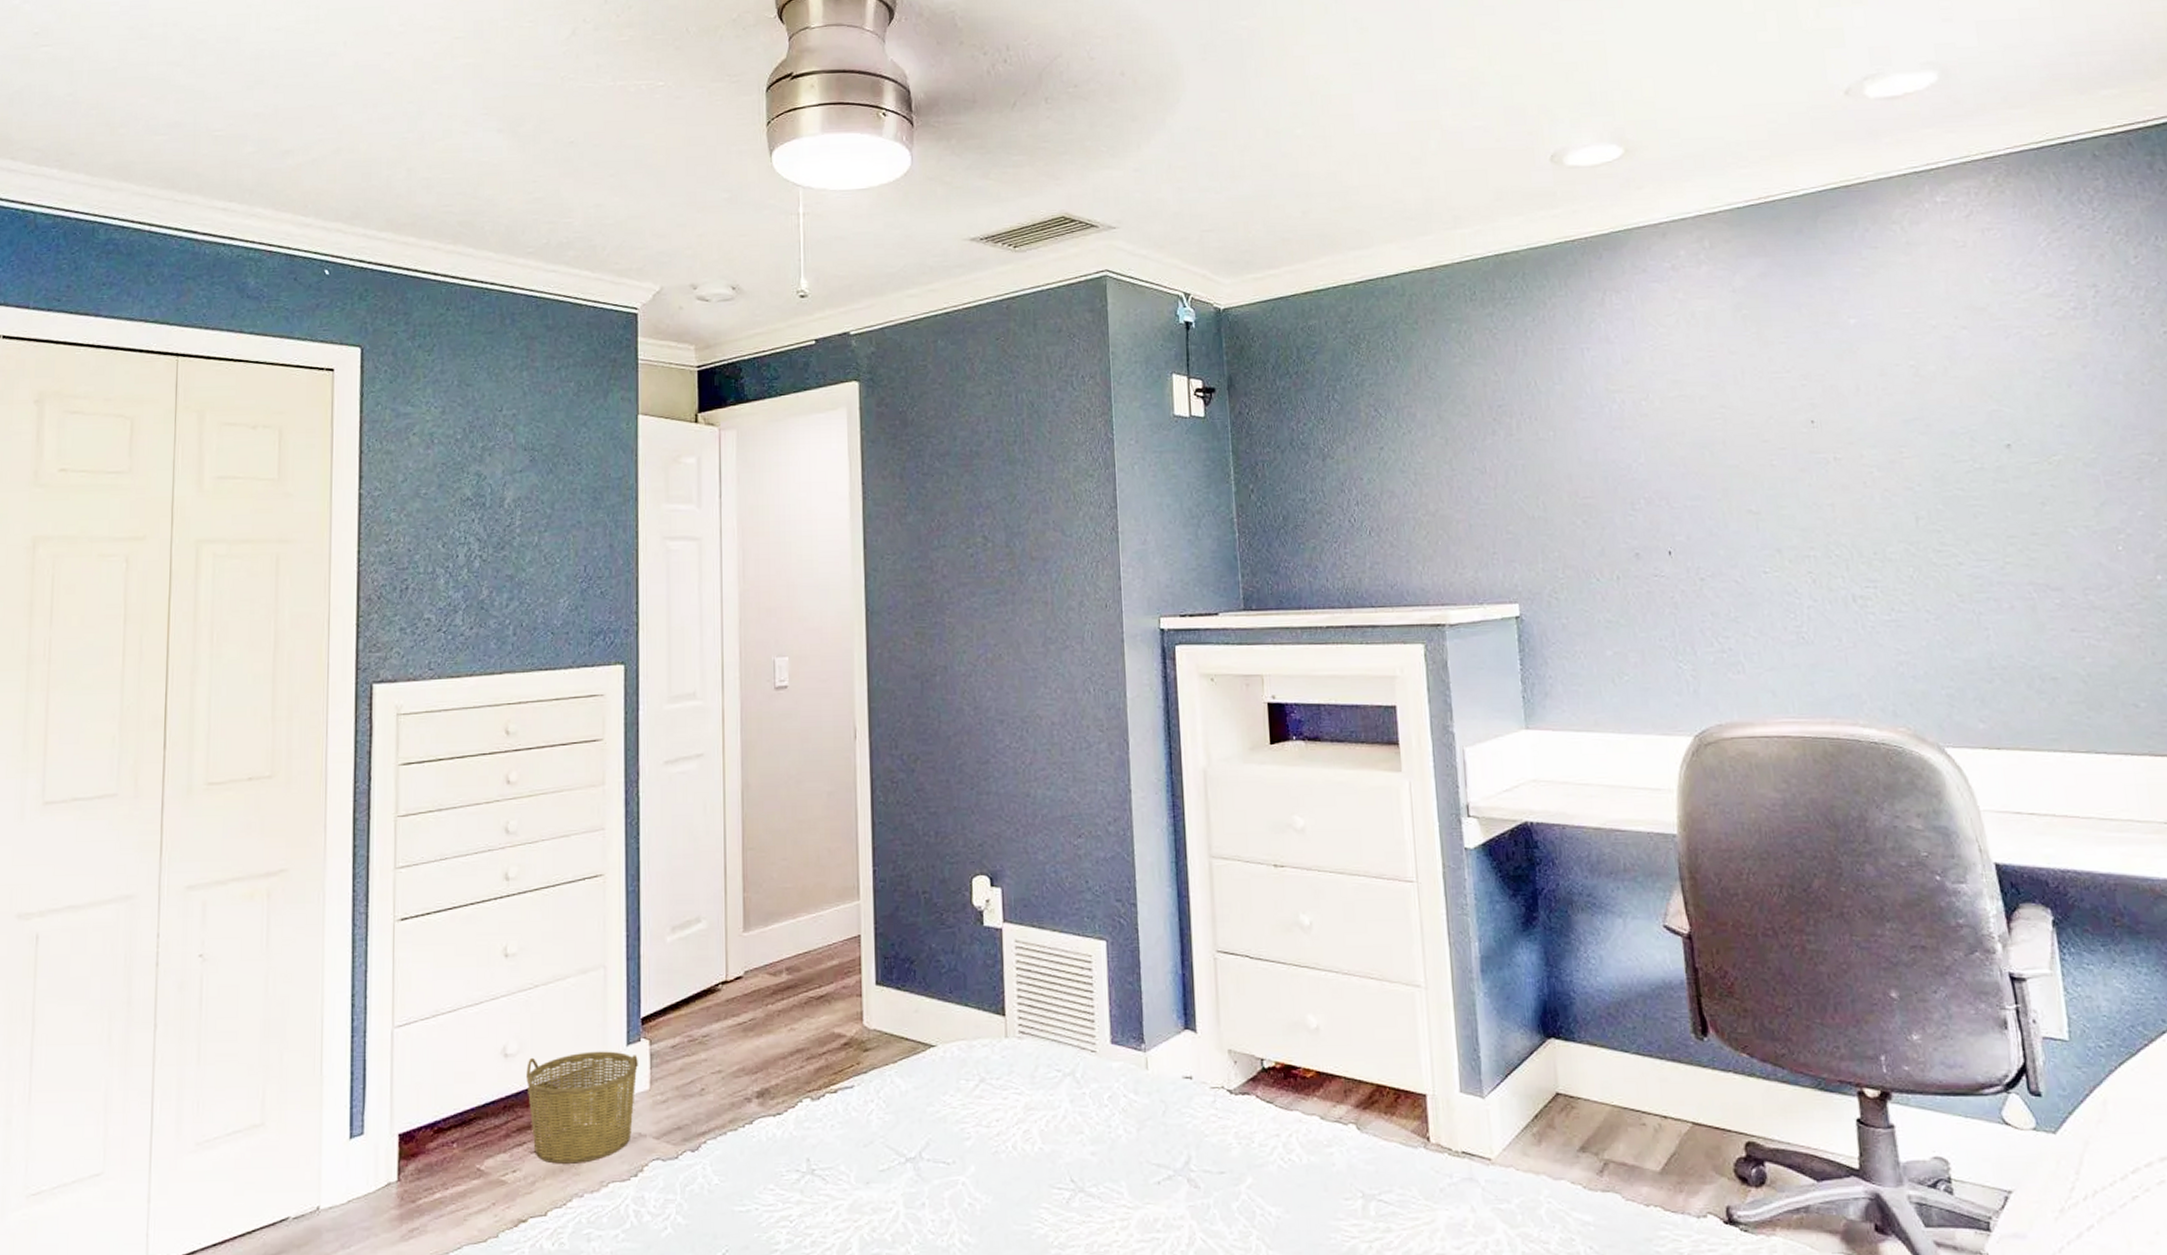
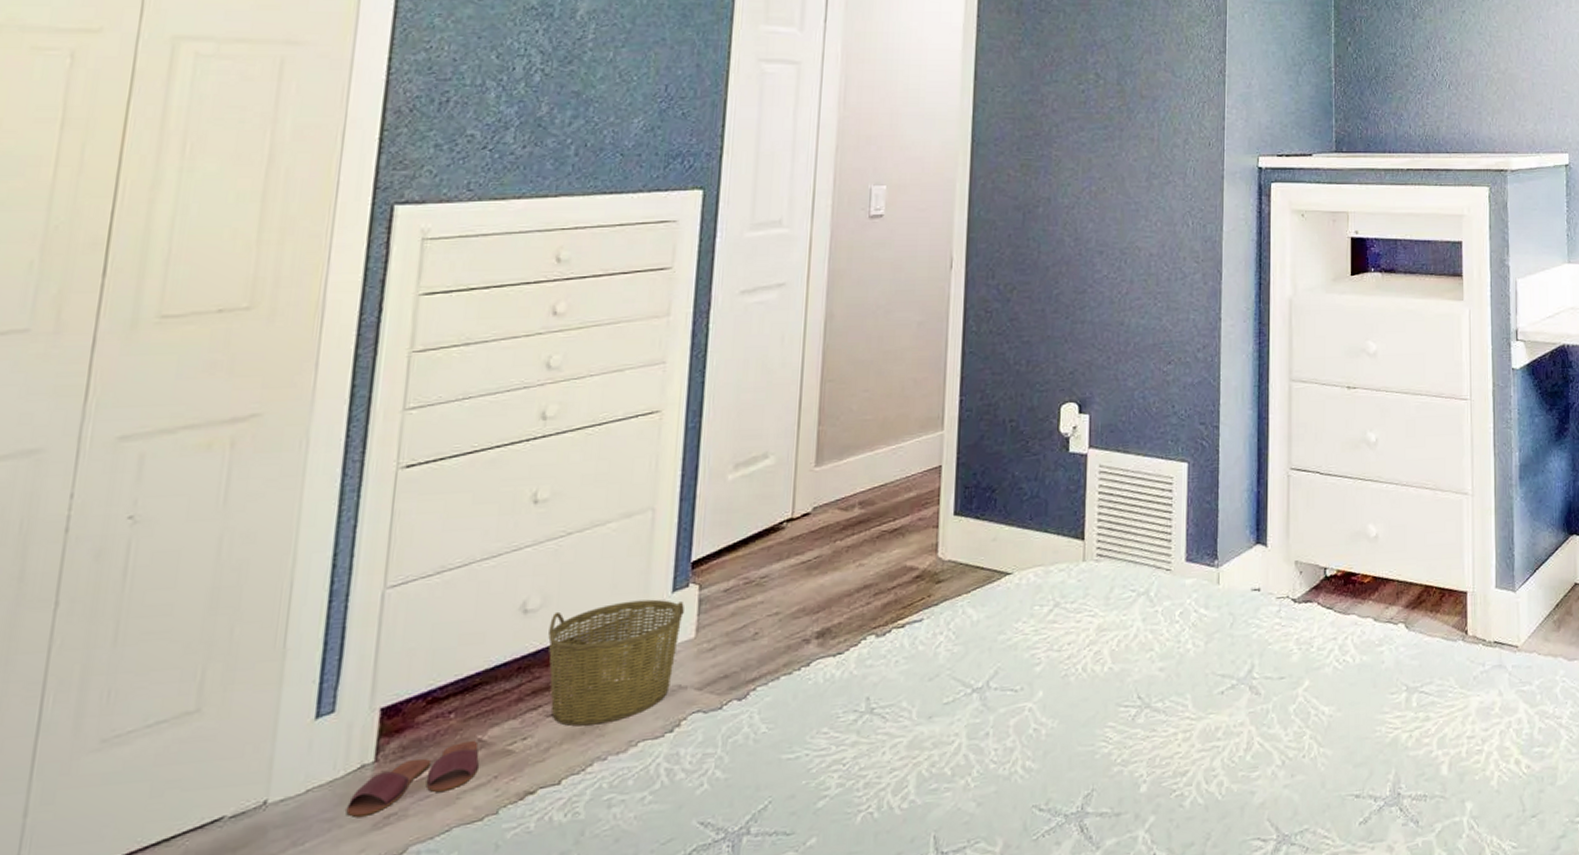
slippers: none [379,1168,479,1228] -> present [346,740,479,817]

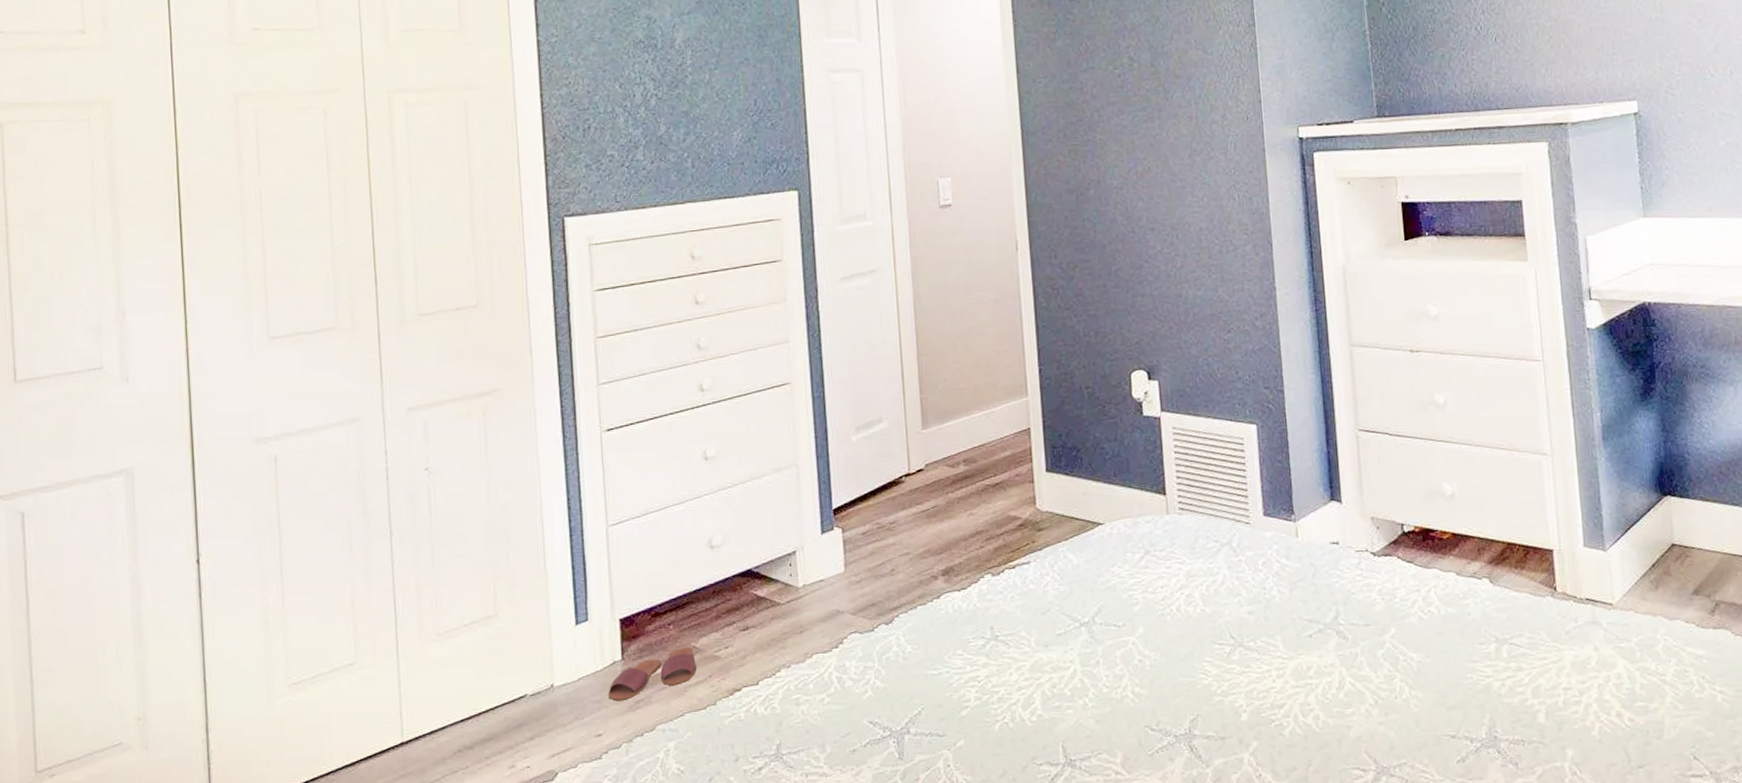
basket: present [548,599,684,726] -> none [731,539,833,640]

